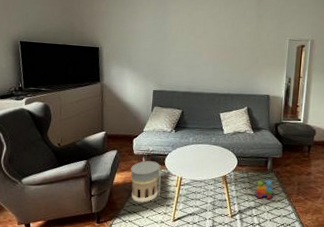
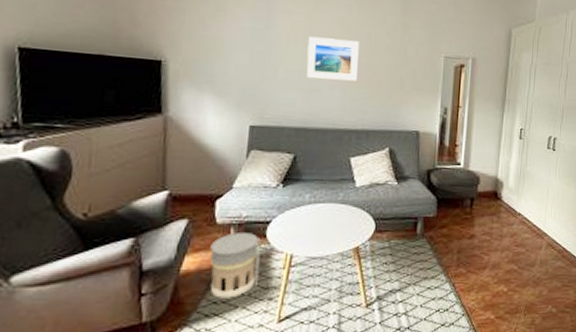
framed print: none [189,28,226,59] -> present [306,36,359,82]
toy train: present [246,179,273,200] -> none [388,248,425,277]

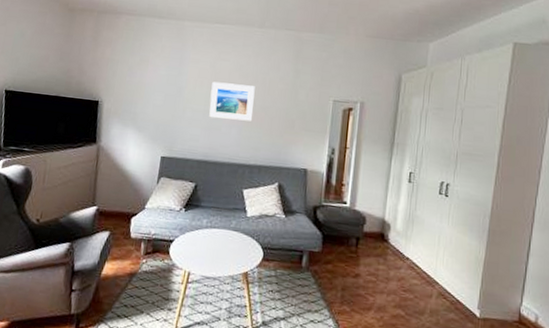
lantern: present [209,233,261,298] -> none [123,247,165,304]

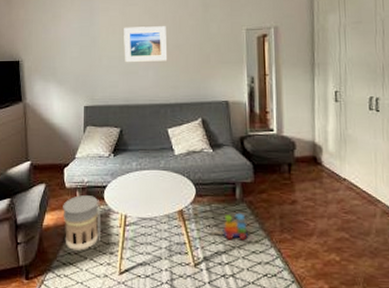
lantern: none [123,247,165,304] -> present [63,195,102,250]
toy train: none [273,280,309,309] -> present [212,212,248,241]

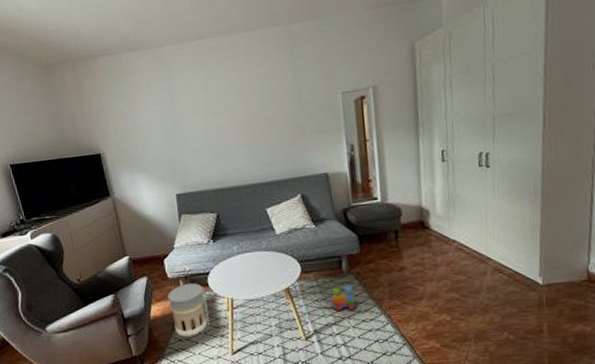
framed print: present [124,26,168,63] -> none [208,98,259,144]

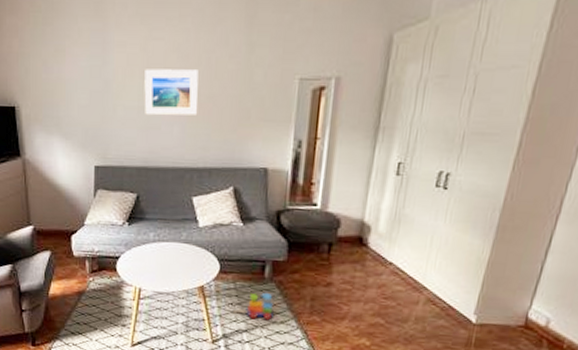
lantern: present [167,283,210,337] -> none [70,265,113,321]
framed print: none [208,98,259,144] -> present [144,69,199,116]

